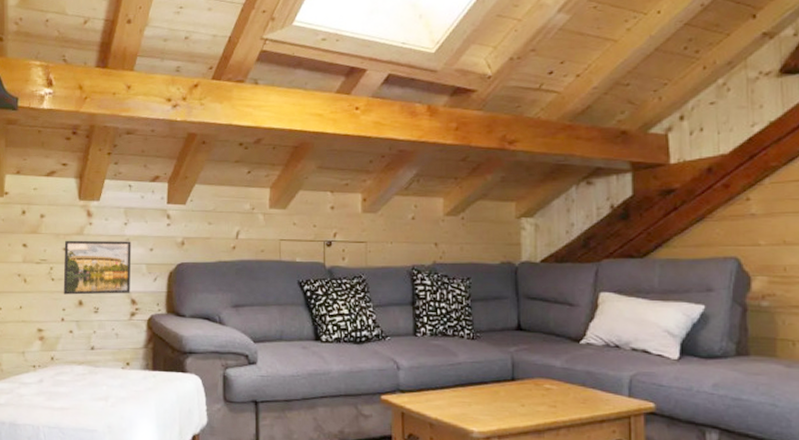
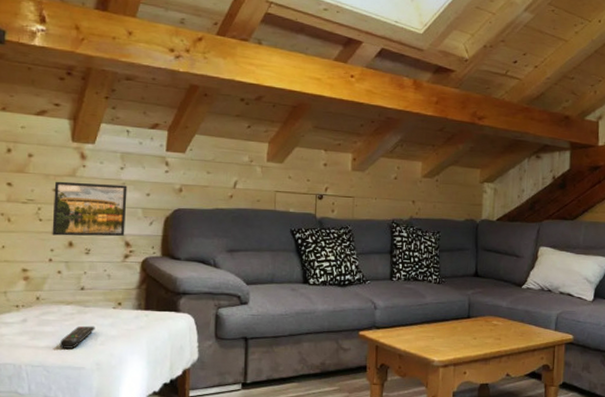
remote control: none [73,386,106,410] -> present [59,325,95,349]

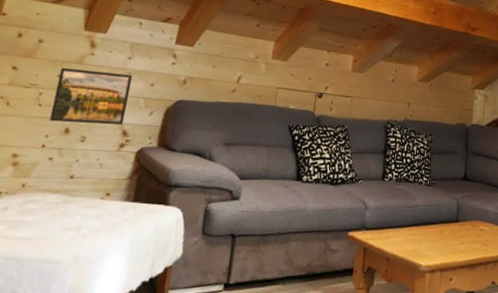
remote control: present [59,325,95,349] -> none [38,216,79,241]

